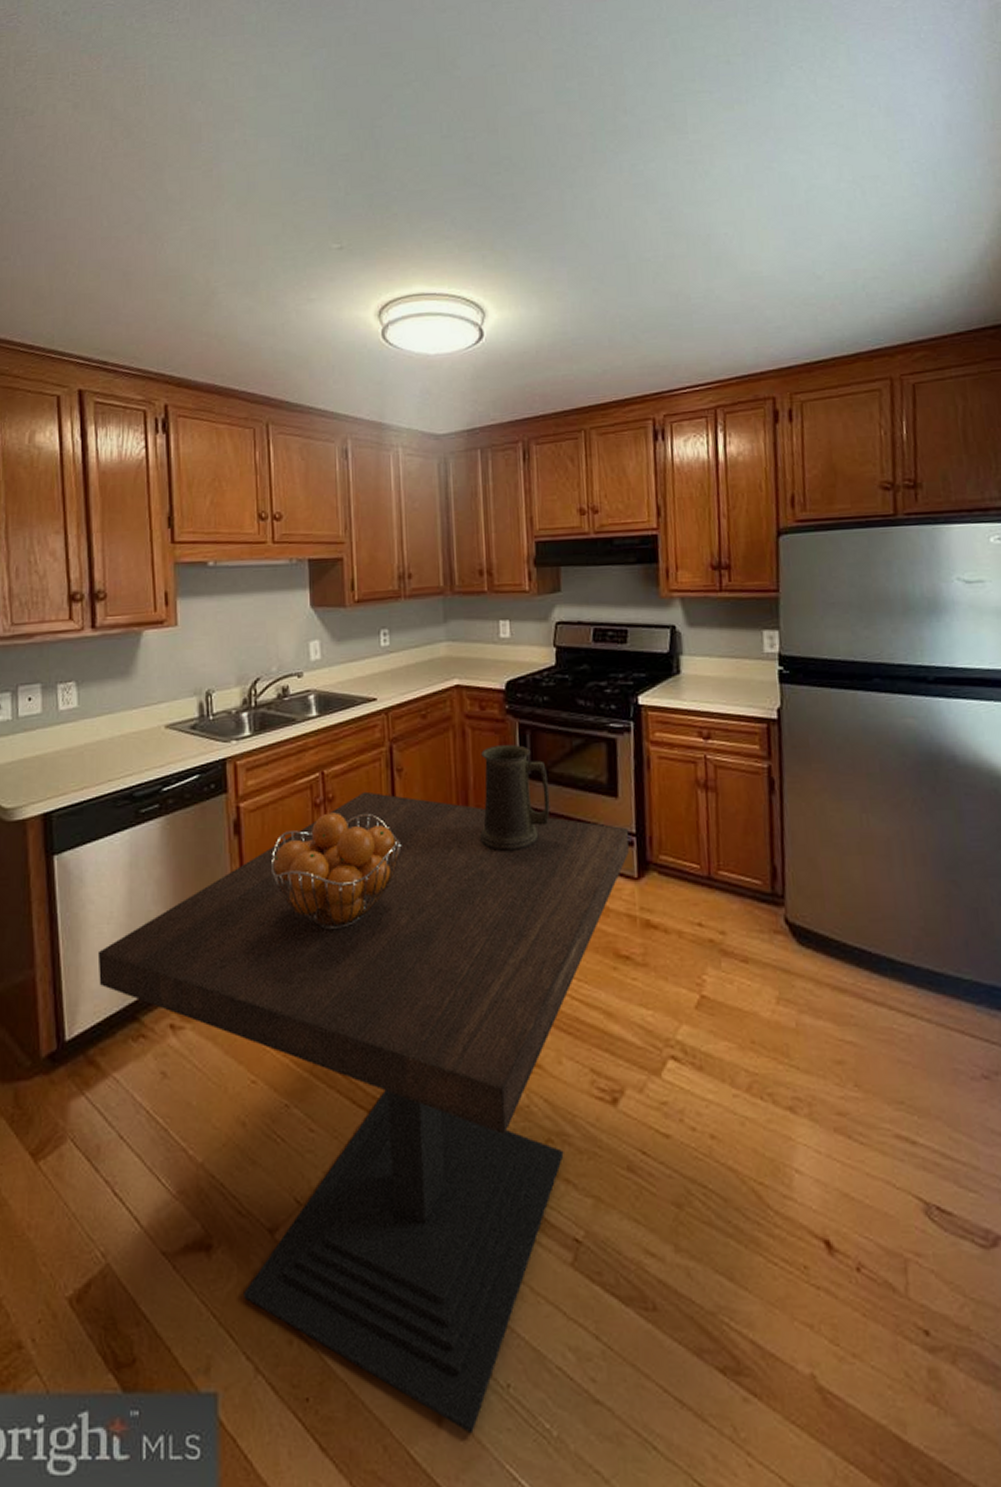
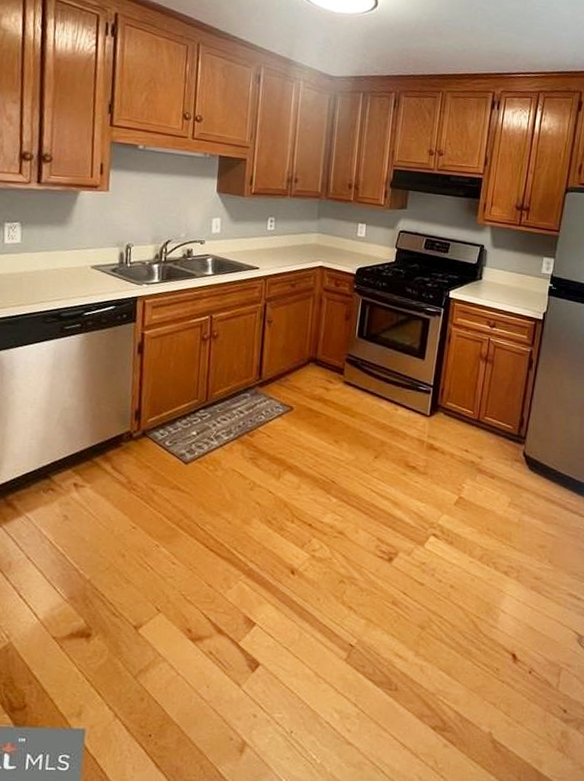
dining table: present [97,791,629,1434] -> none [20,334,429,760]
fruit basket: present [271,812,402,931] -> none [164,346,265,429]
beer mug: present [480,744,551,851] -> none [323,312,378,388]

